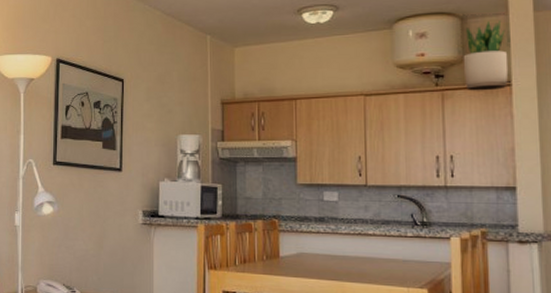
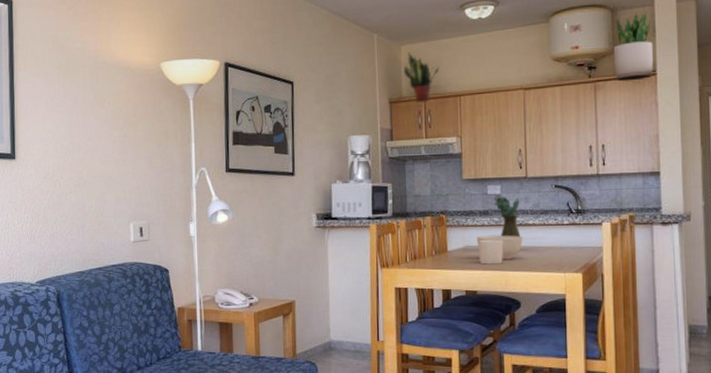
potted plant: none [237,54,275,105] -> present [403,52,440,103]
bowl: none [310,243,362,270] -> present [476,235,523,260]
mug: none [312,247,341,274] -> present [477,239,504,265]
vase: none [331,200,360,247] -> present [494,193,521,237]

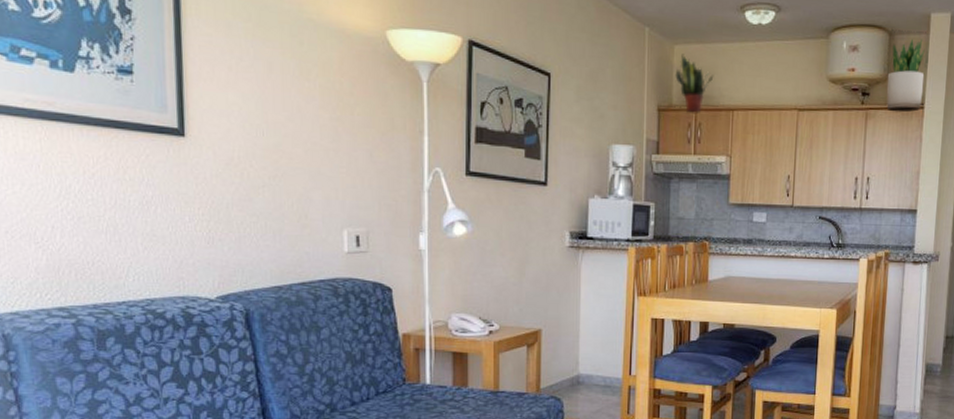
bowl: present [476,235,523,260] -> none [738,265,784,293]
mug: present [477,239,504,265] -> none [739,270,765,297]
vase: present [494,193,521,237] -> none [759,221,784,269]

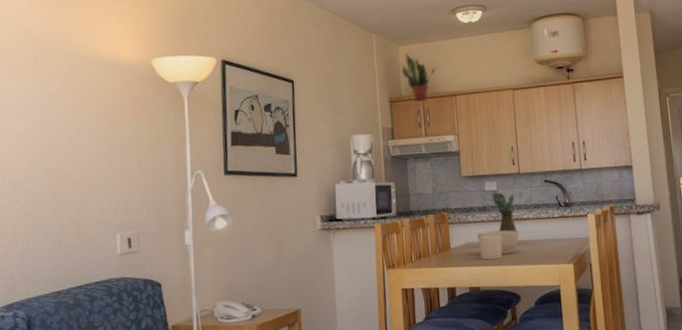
bowl: none [738,265,784,293] -> present [476,230,519,255]
mug: none [739,270,765,297] -> present [478,234,503,260]
vase: none [759,221,784,269] -> present [491,189,518,232]
planter: present [886,39,925,113] -> none [586,20,621,83]

